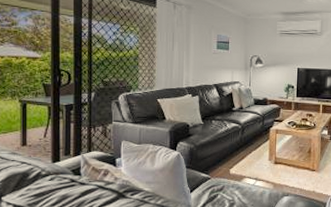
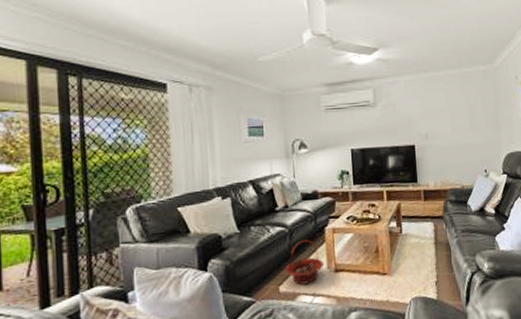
basket: none [235,136,266,170] -> present [284,239,323,285]

